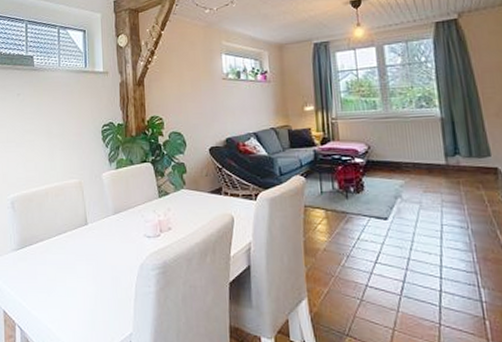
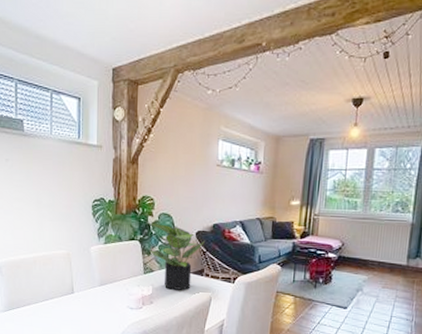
potted plant: none [157,141,219,213] -> present [147,221,205,290]

